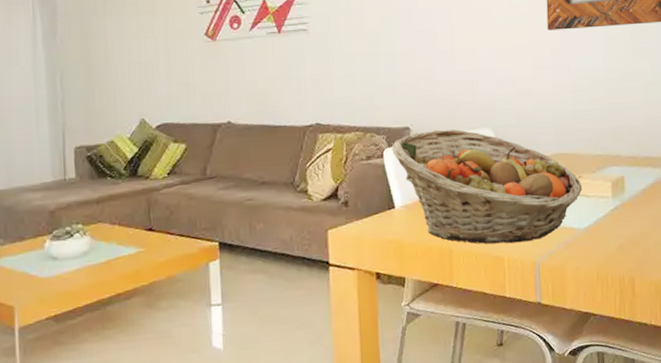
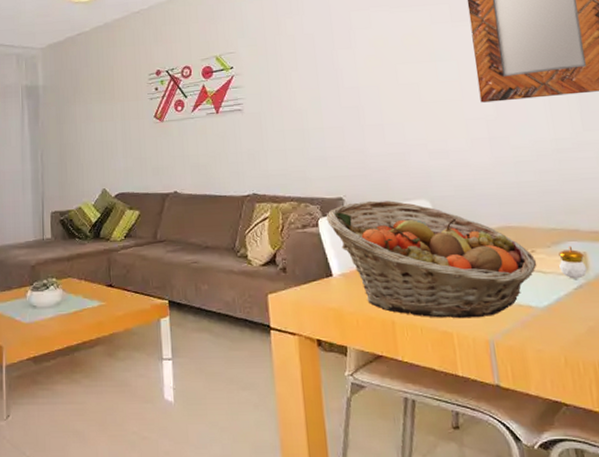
candle: none [601,170,623,202] -> present [558,246,588,279]

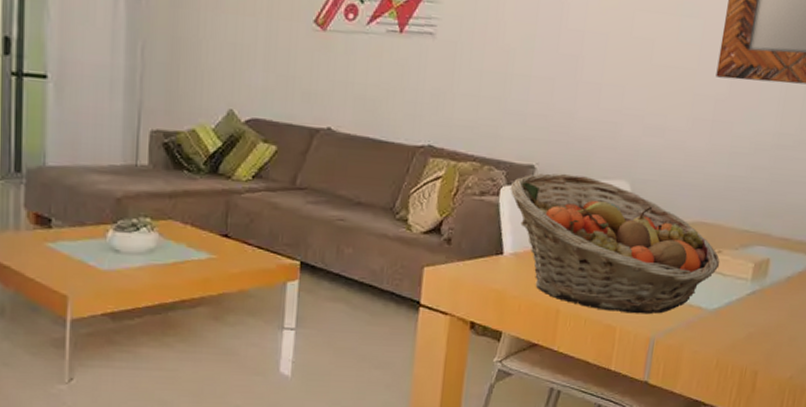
candle: present [558,246,588,279] -> none [740,250,767,285]

